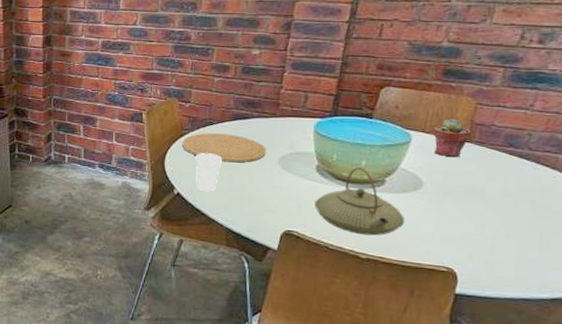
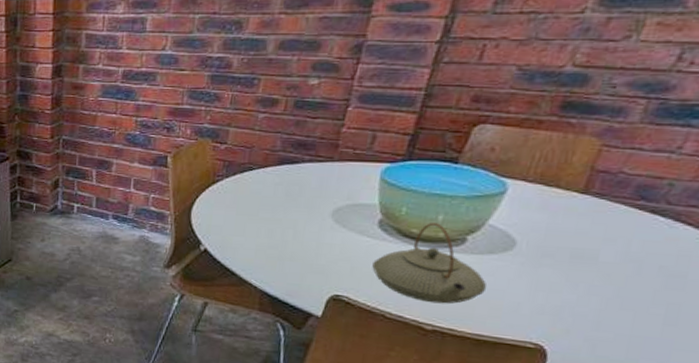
plate: present [182,133,266,163] -> none [213,180,317,216]
cup: present [196,153,222,191] -> none [227,203,261,248]
potted succulent: present [433,119,471,157] -> none [535,164,589,211]

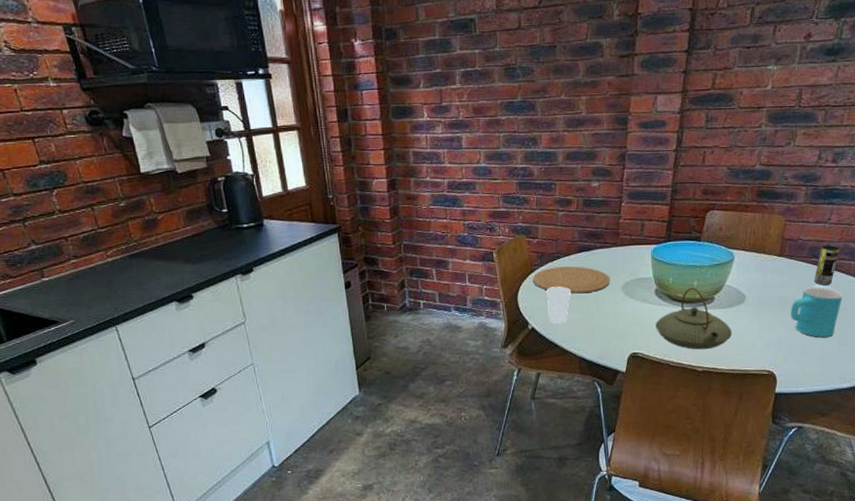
plate: none [213,180,317,216] -> present [533,266,610,294]
cup: none [227,203,261,248] -> present [546,287,571,323]
cup: none [585,240,684,311] -> present [790,287,843,337]
beverage can: none [636,185,690,241] -> present [814,246,839,286]

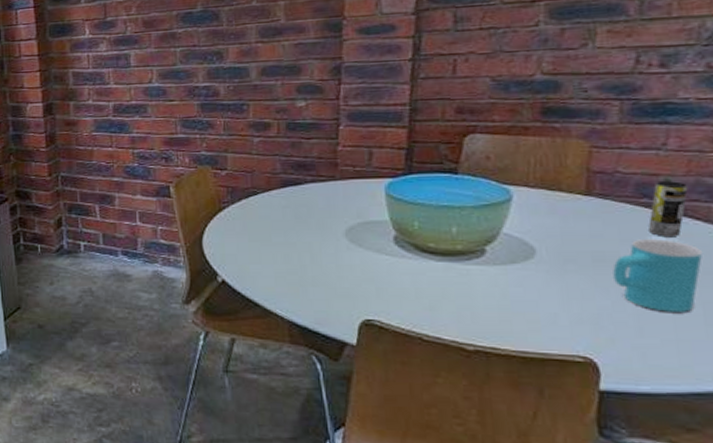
plate: present [533,266,610,294] -> none [222,204,328,239]
cup: present [546,287,571,323] -> none [240,230,273,276]
teapot: present [655,288,733,350] -> none [397,236,519,321]

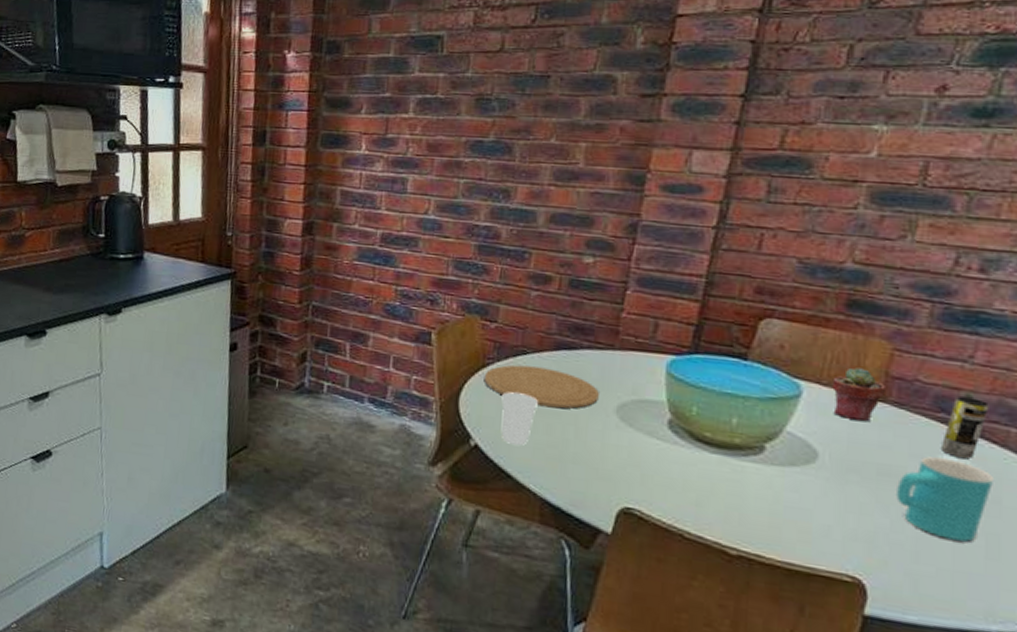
plate: none [222,204,328,239] -> present [484,364,599,409]
cup: none [240,230,273,276] -> present [501,392,538,446]
potted succulent: none [539,168,589,215] -> present [832,368,885,421]

